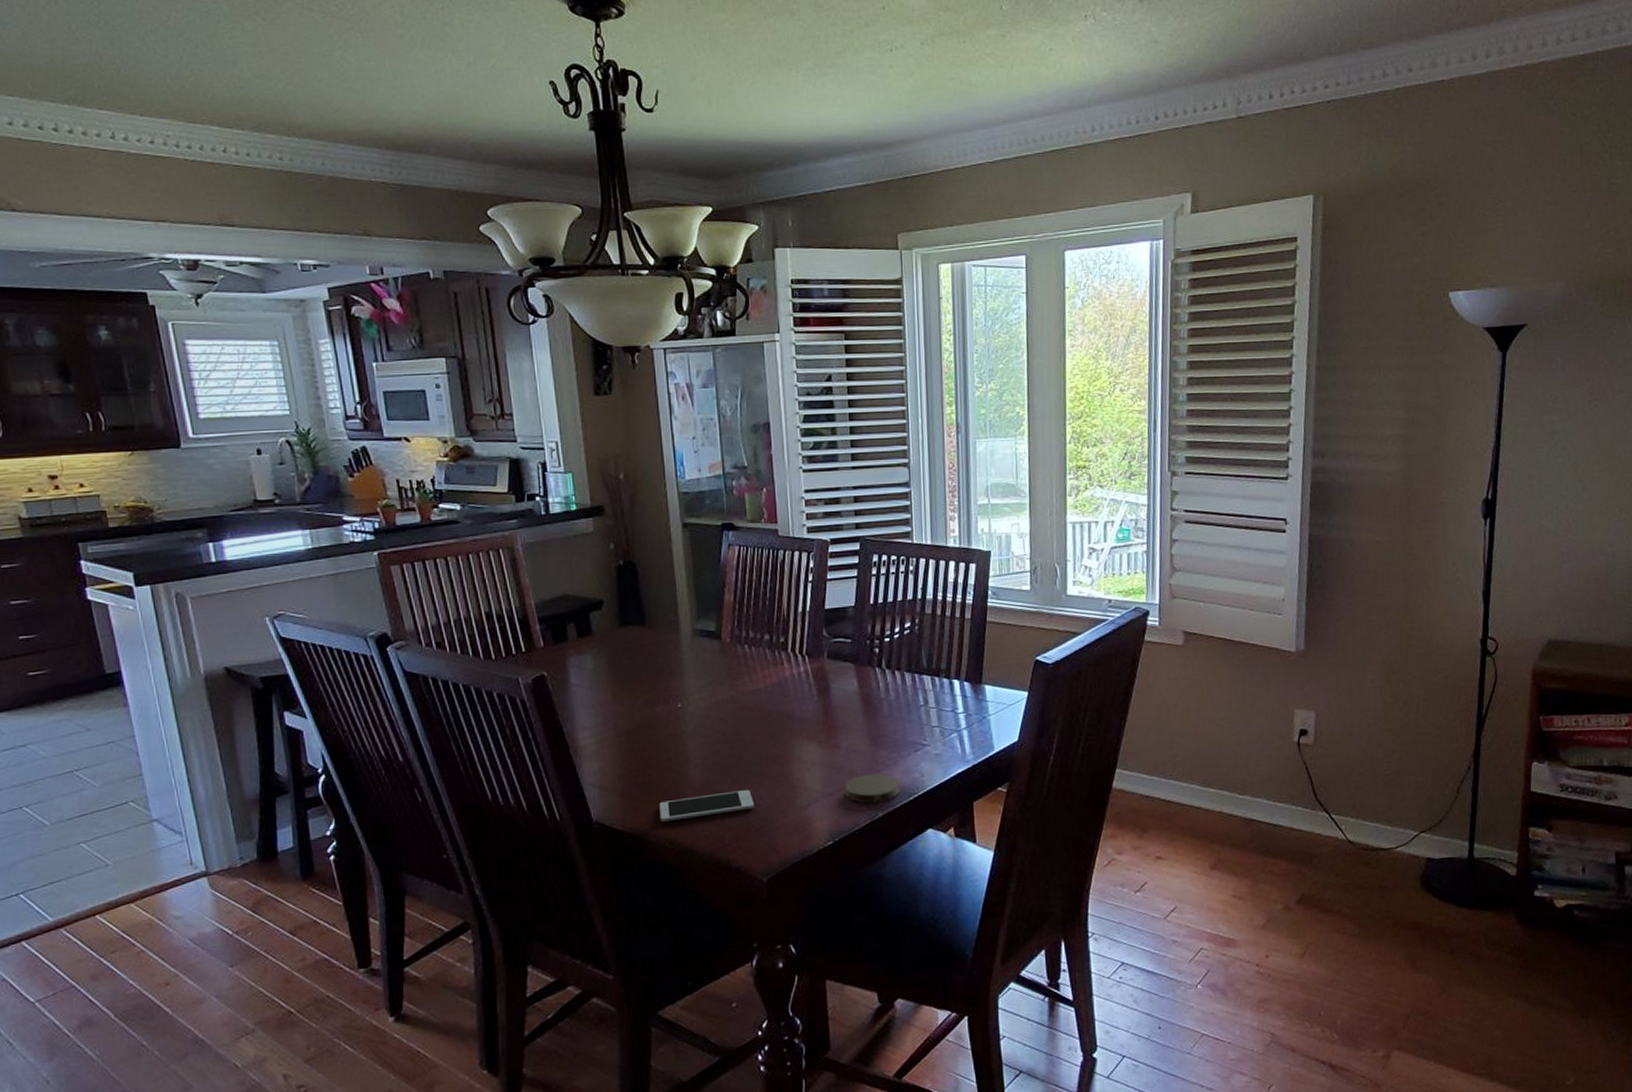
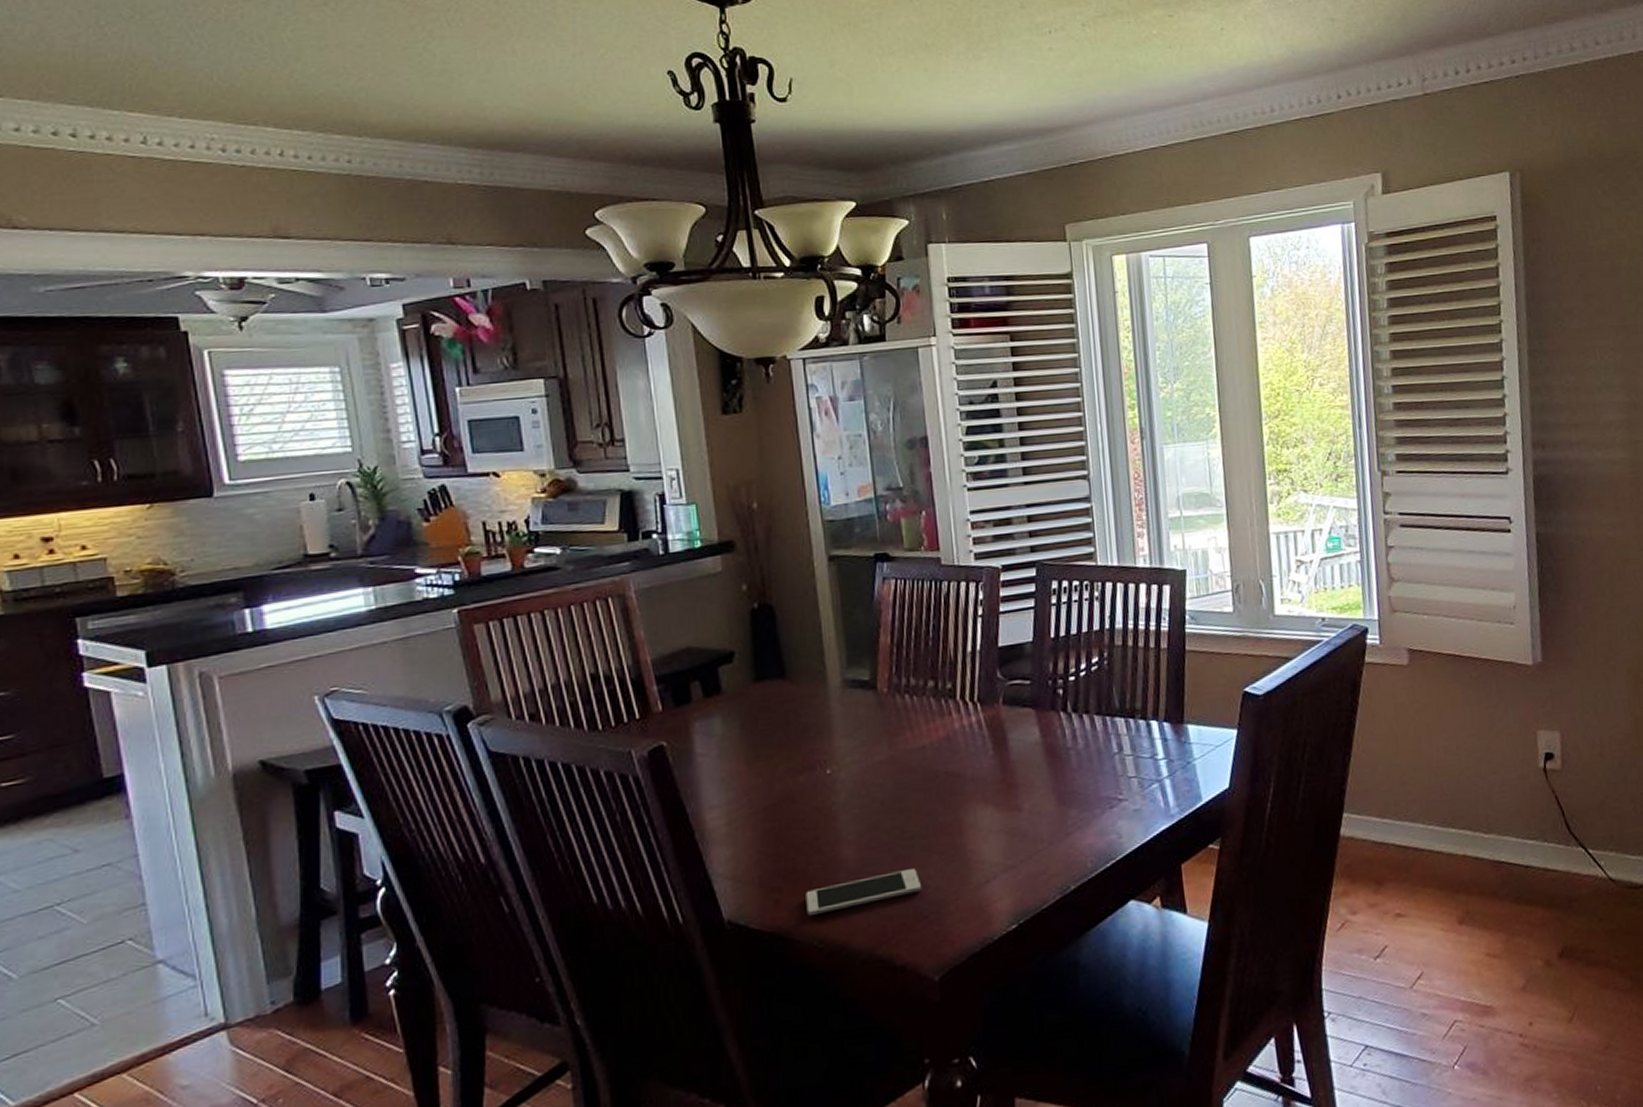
coaster: present [845,773,900,803] -> none [1029,837,1095,875]

